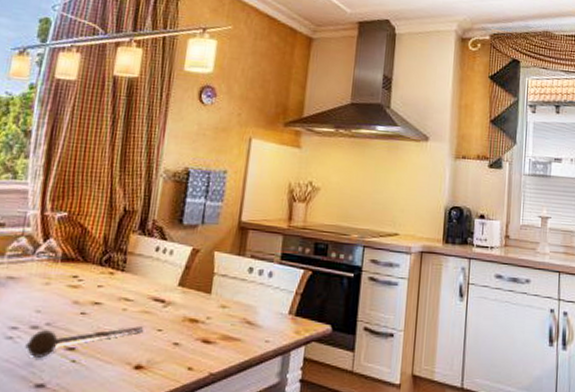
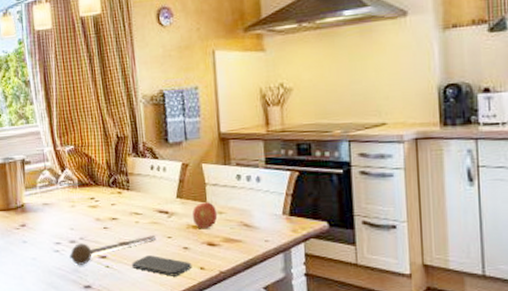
smartphone: none [106,350,179,377] -> present [132,255,192,276]
fruit: none [191,293,221,323] -> present [192,202,218,228]

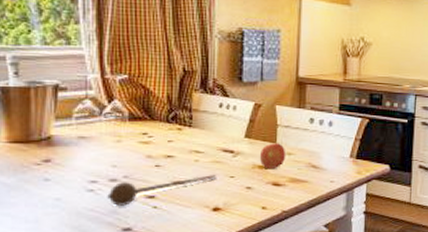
smartphone: present [132,255,192,276] -> none [185,195,254,216]

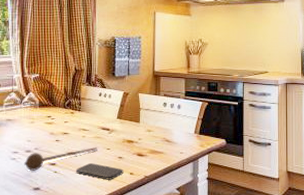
smartphone: none [185,195,254,216] -> present [76,163,124,180]
fruit: present [259,143,286,168] -> none [127,122,147,142]

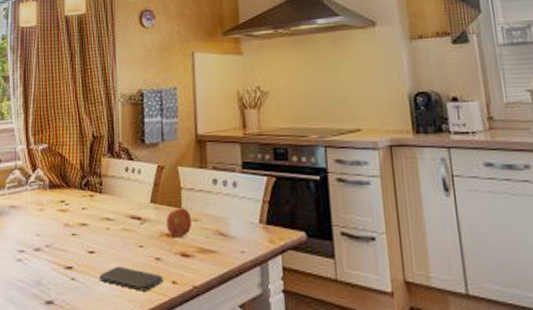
spoon: present [24,147,97,171] -> none [33,244,126,277]
fruit: none [127,122,147,142] -> present [165,208,192,237]

